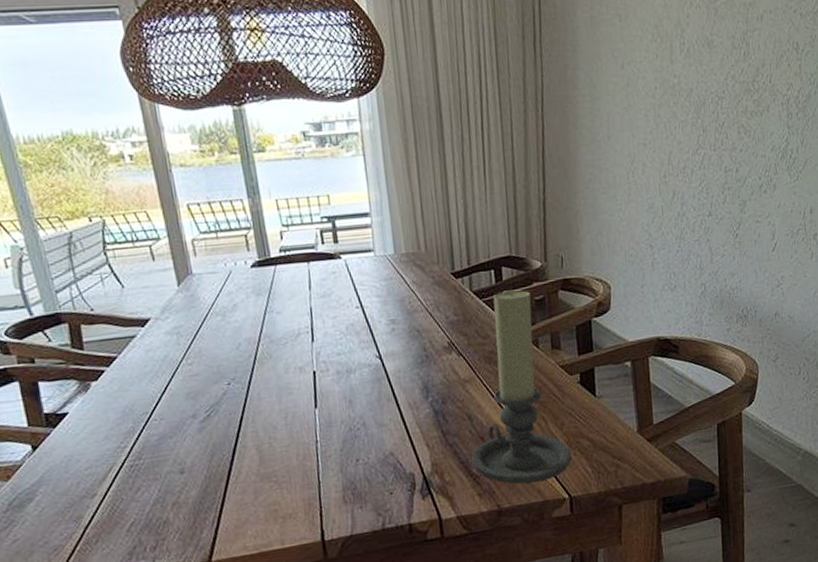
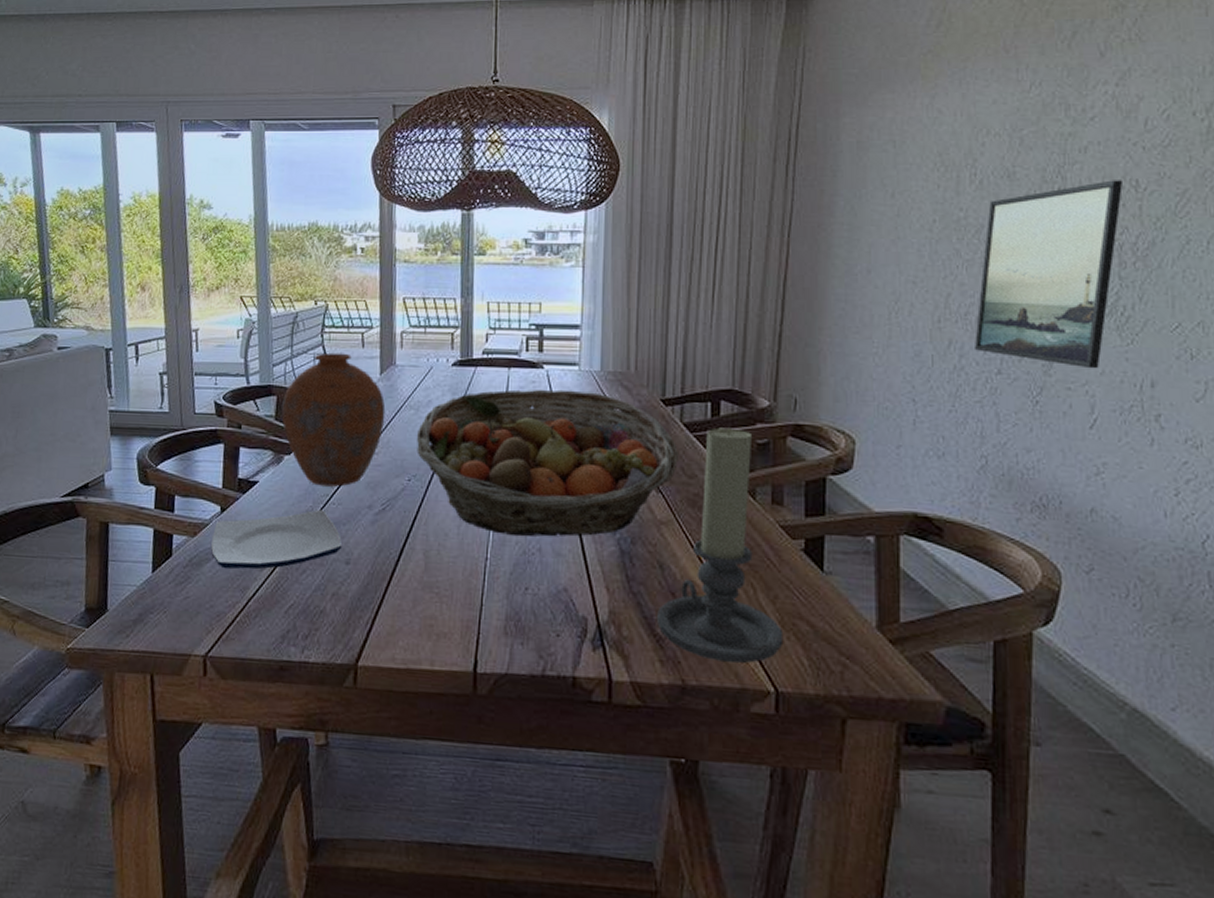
plate: none [28,427,172,505] -> present [211,509,342,569]
vase: none [75,268,193,406] -> present [281,352,386,487]
fruit basket: none [228,274,473,418] -> present [416,389,678,537]
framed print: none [691,43,789,204] -> present [975,180,1124,369]

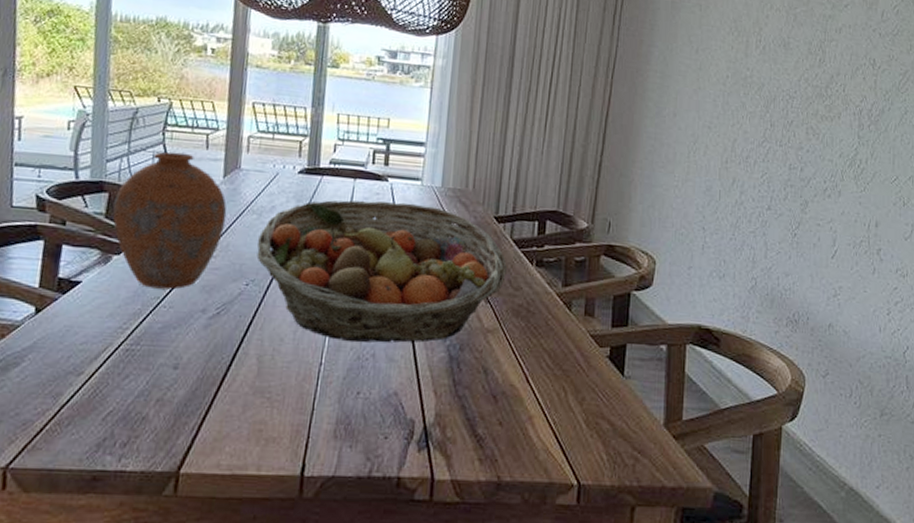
plate: present [211,509,342,569] -> none [20,312,171,374]
candle holder: present [656,427,784,663] -> none [477,245,588,460]
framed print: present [975,180,1124,369] -> none [752,57,865,210]

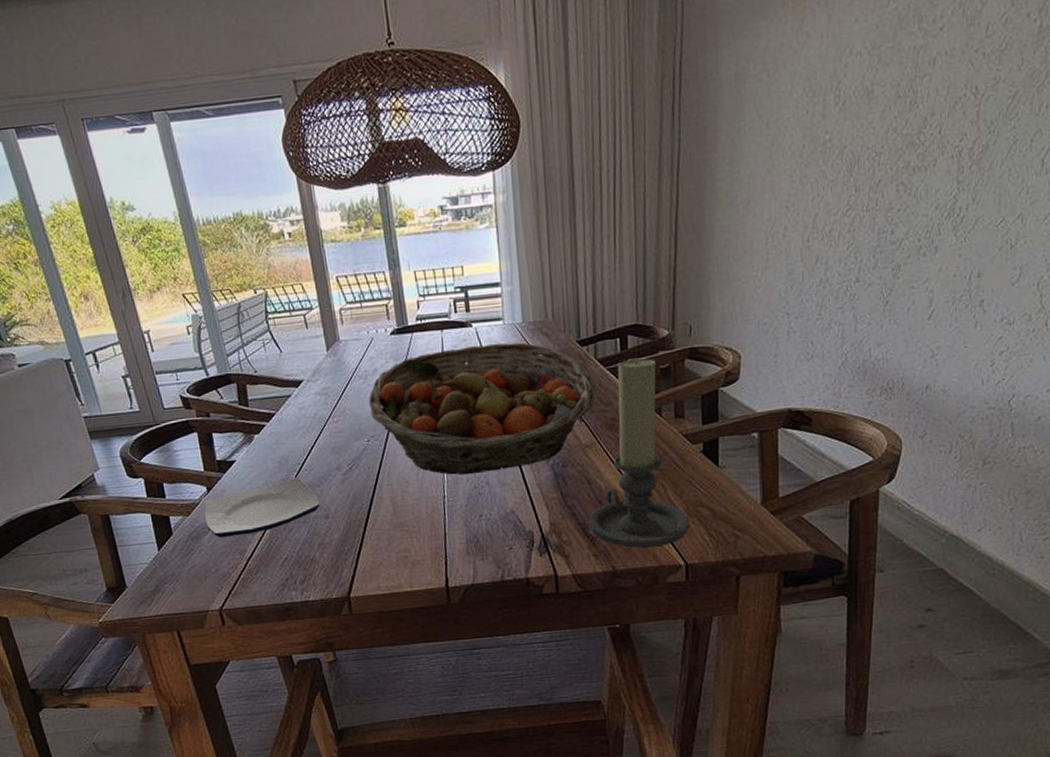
plate: none [20,312,171,374] -> present [204,476,319,538]
vase: present [112,151,227,290] -> none [242,335,339,457]
candle holder: none [477,245,588,460] -> present [588,358,690,549]

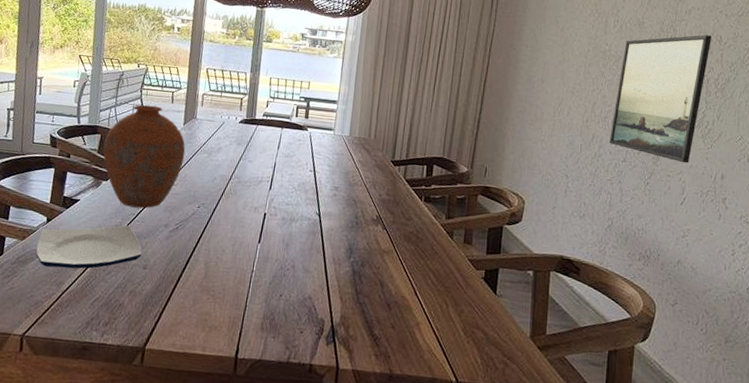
vase: none [242,335,339,457] -> present [103,104,186,208]
fruit basket: present [369,342,596,475] -> none [206,144,401,259]
candle holder: present [588,358,690,549] -> none [374,184,465,360]
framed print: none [837,88,965,268] -> present [610,35,713,164]

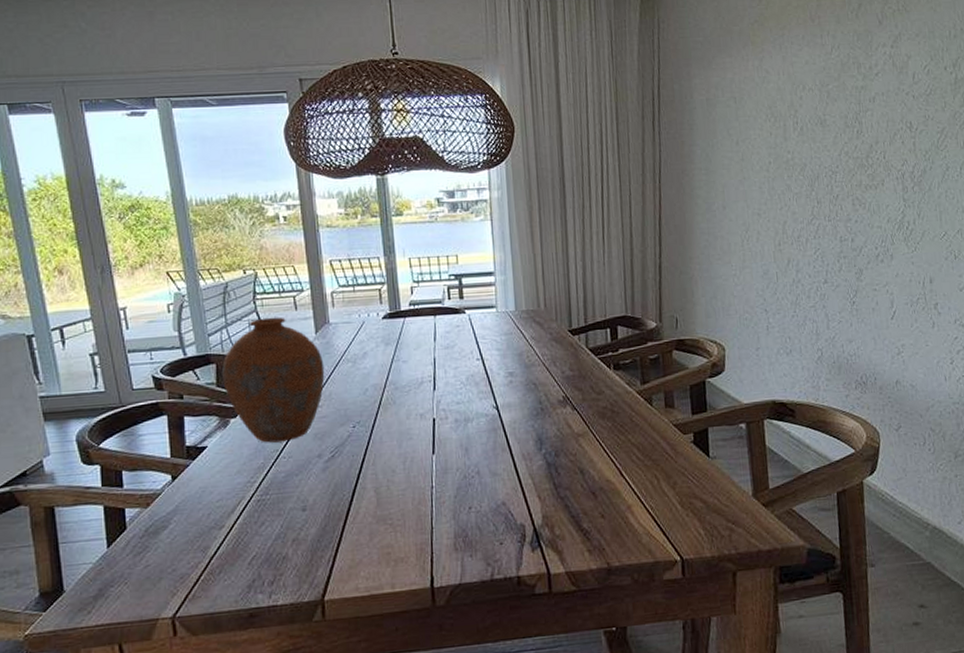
plate: present [36,225,142,269] -> none [166,464,296,534]
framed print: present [610,35,713,164] -> none [806,123,902,273]

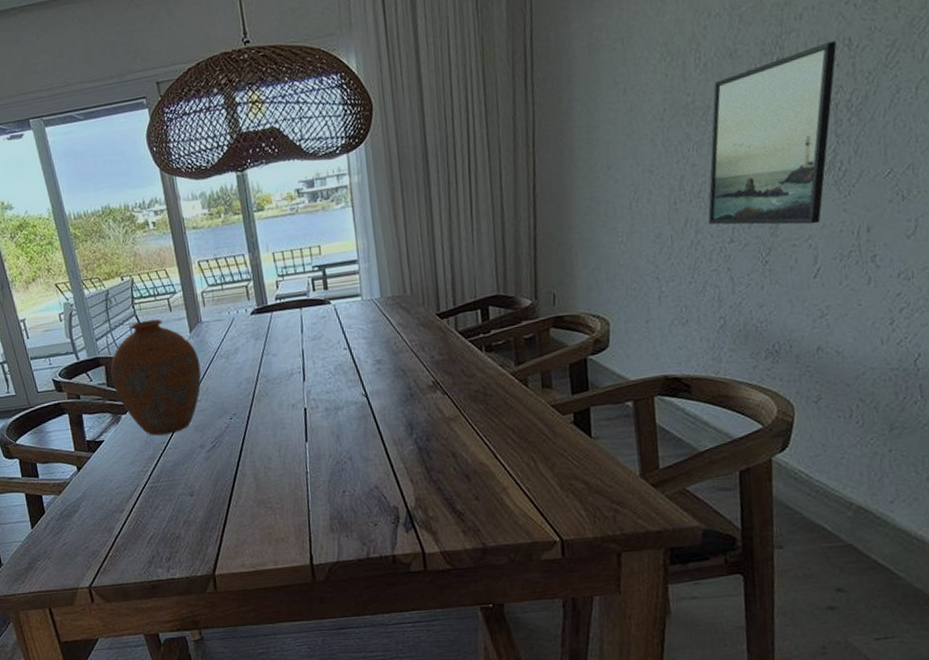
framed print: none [806,123,902,273] -> present [708,41,838,225]

